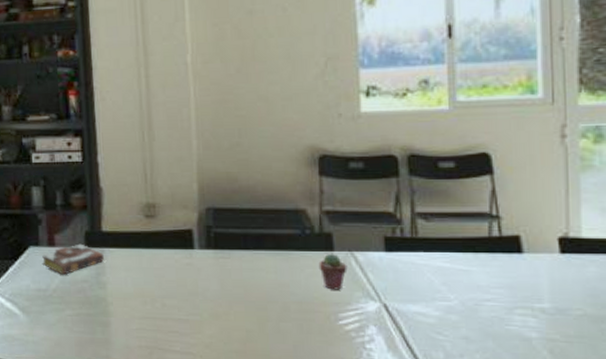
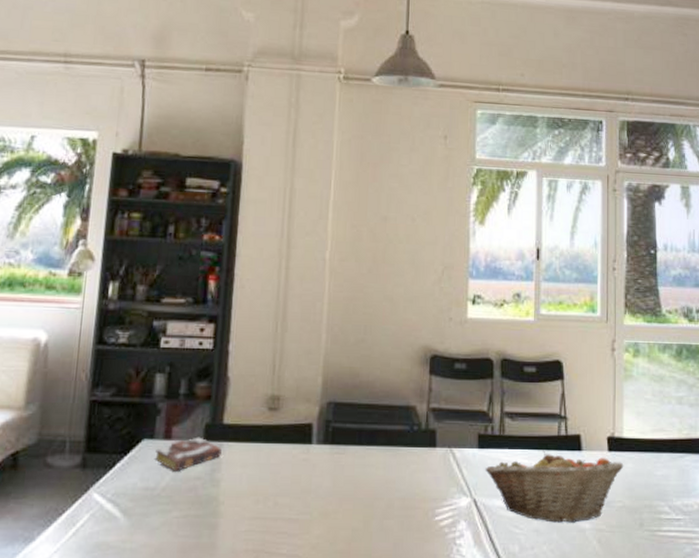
potted succulent: present [318,253,348,290] -> none [422,449,446,486]
fruit basket: none [396,253,584,331] -> present [485,450,624,523]

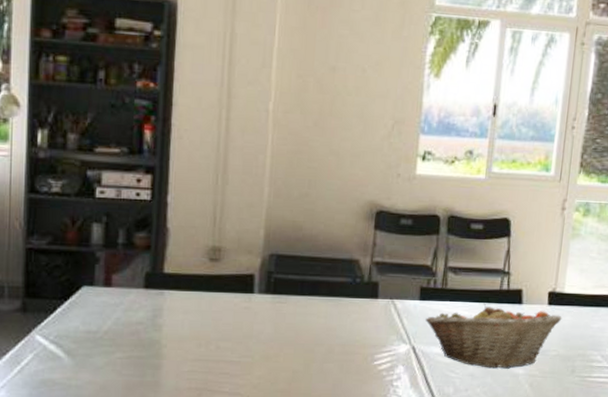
book: present [154,437,222,471] -> none [95,284,163,317]

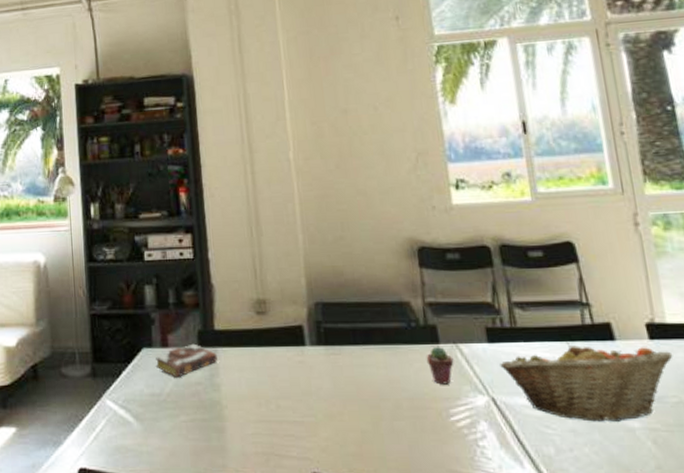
book: none [95,284,163,317] -> present [155,343,217,378]
potted succulent: none [363,300,388,334] -> present [426,346,454,385]

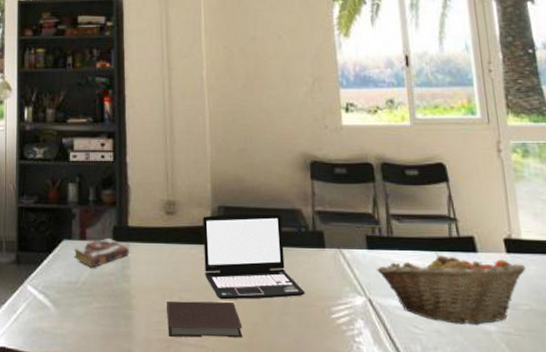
notebook: none [263,407,351,449] -> present [167,301,243,338]
laptop: none [298,308,419,406] -> present [202,213,305,300]
potted succulent: present [426,346,454,385] -> none [313,250,337,285]

